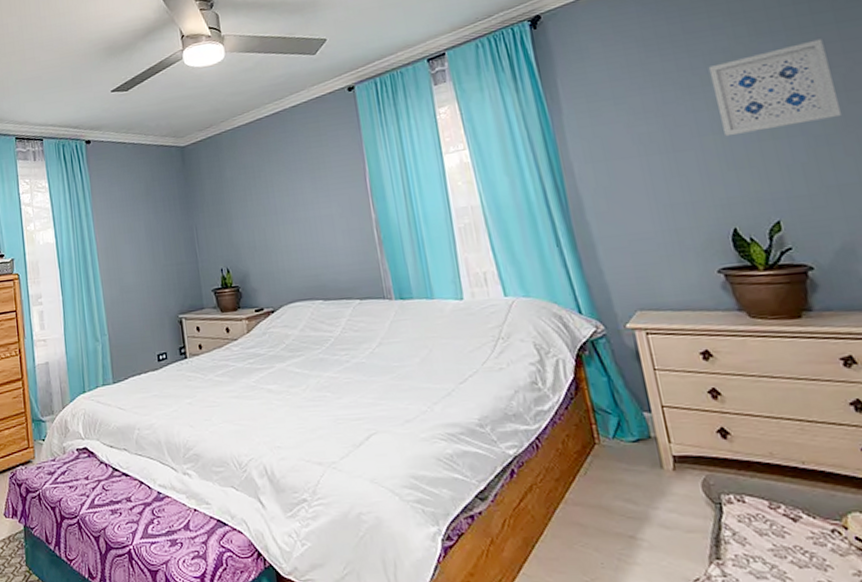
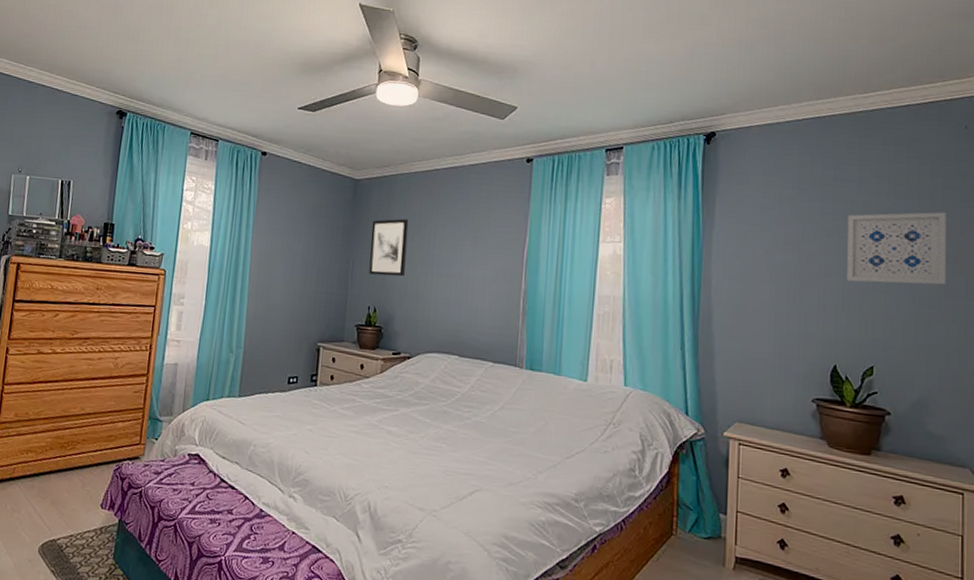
wall art: none [206,174,250,237] -> present [369,218,409,277]

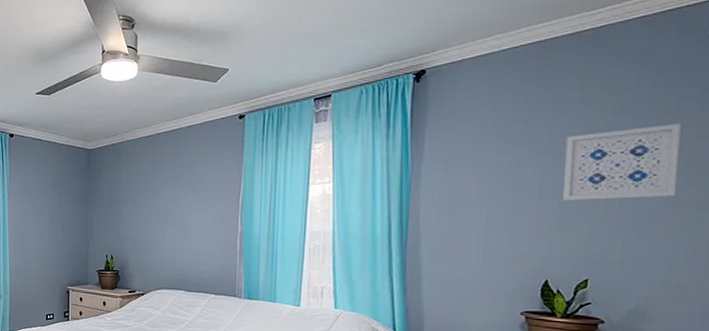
wall art: present [369,218,409,277] -> none [104,179,136,228]

